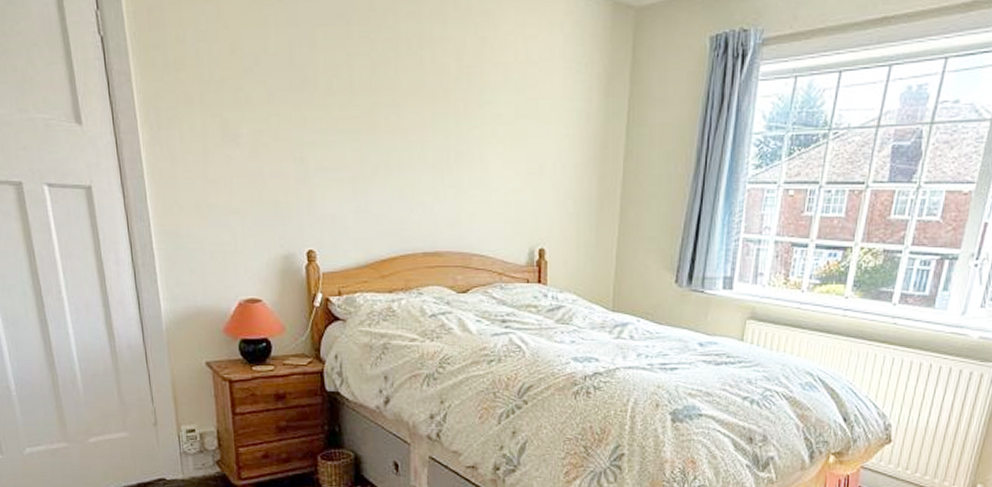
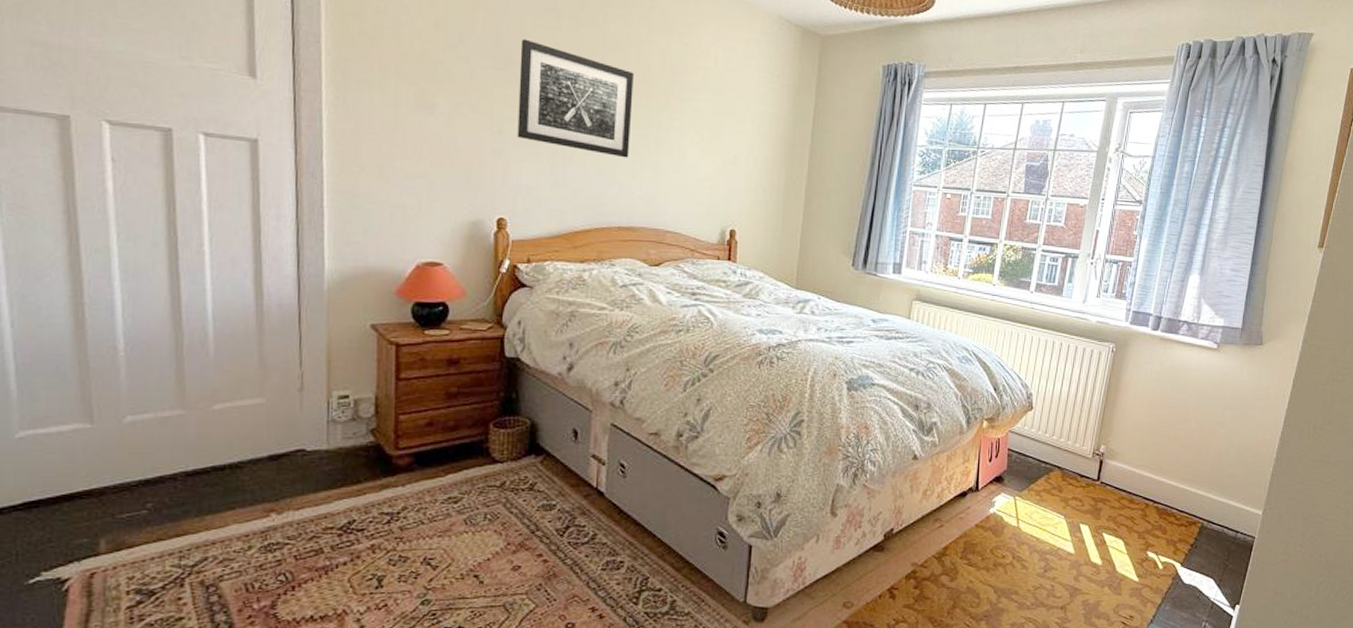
wall art: none [313,53,430,177] -> present [517,39,634,158]

